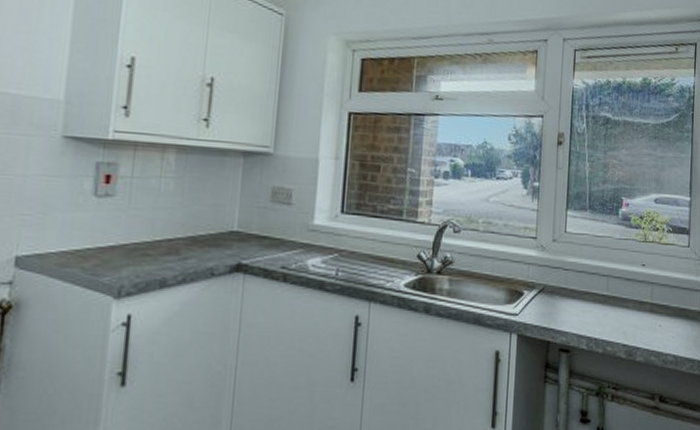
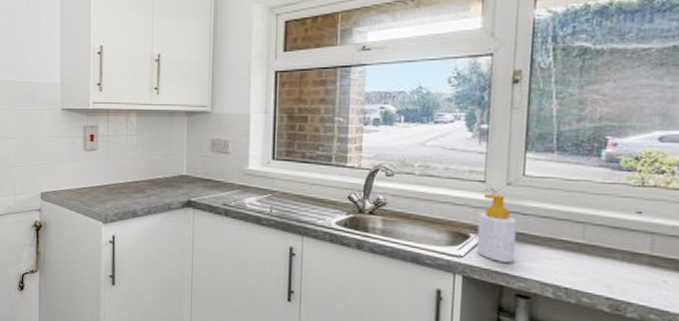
soap bottle: none [529,250,560,318] -> present [476,193,516,263]

